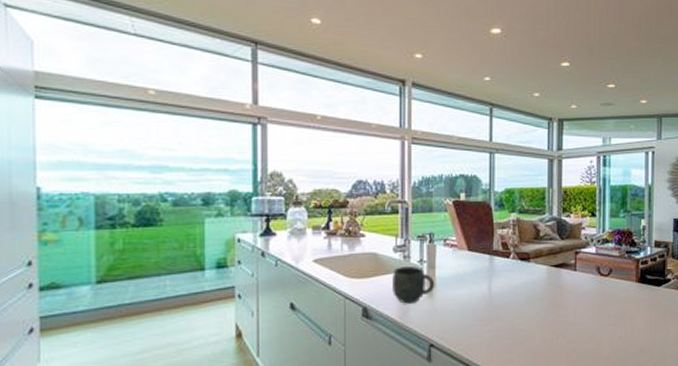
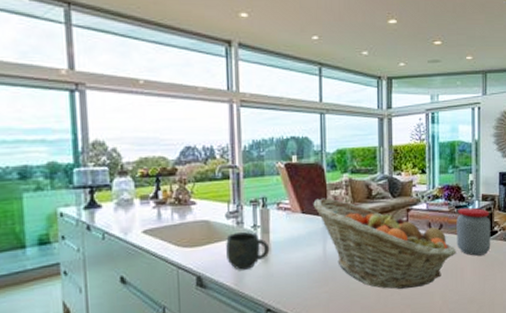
fruit basket: none [480,236,626,333] -> present [313,198,457,289]
jar: none [627,254,664,304] -> present [456,207,491,256]

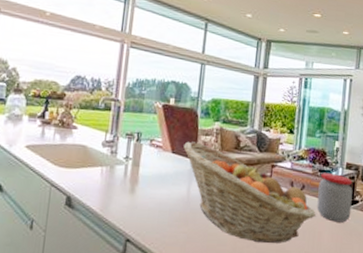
mug: present [226,232,270,270] -> none [97,161,138,198]

